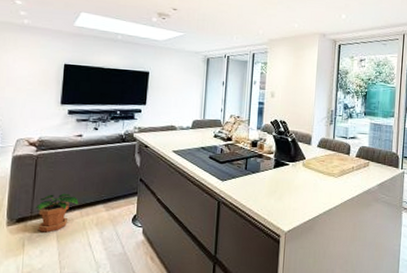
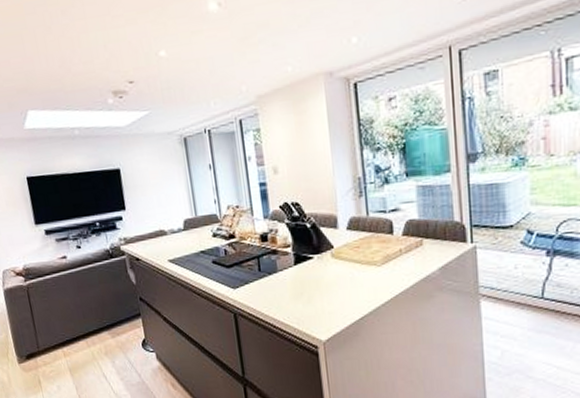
potted plant: present [34,193,79,233] -> none [39,323,82,367]

